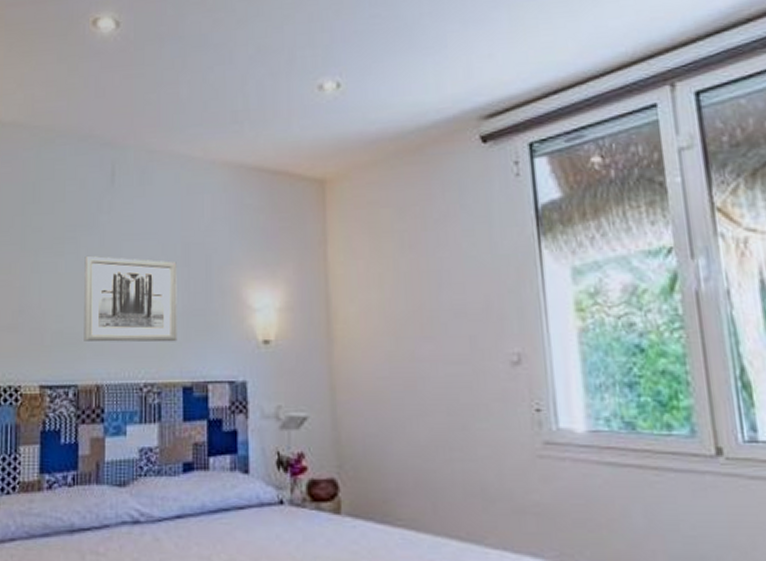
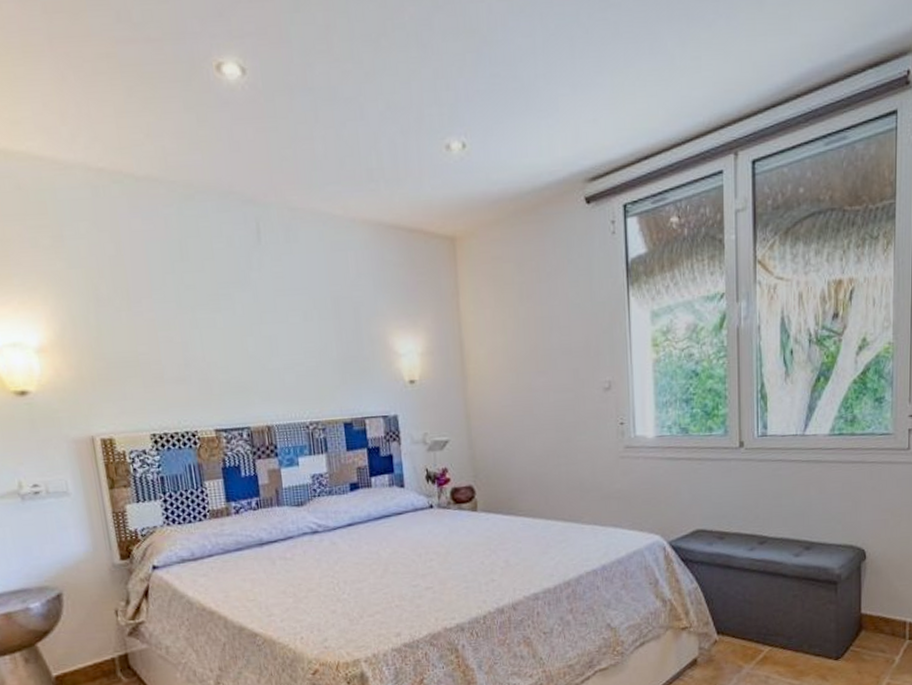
wall art: present [84,256,178,342] -> none [241,311,336,389]

